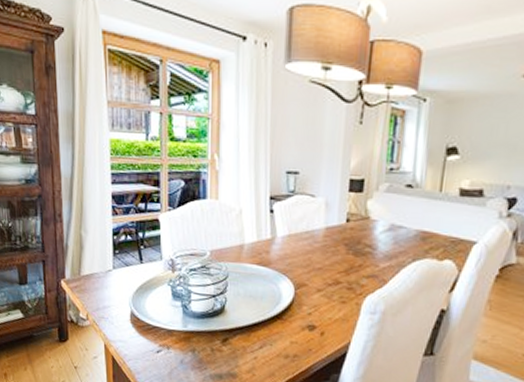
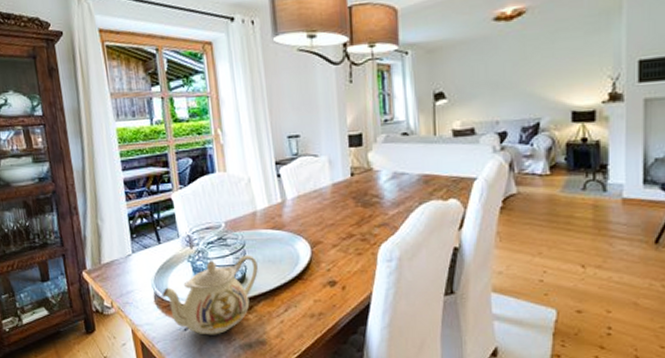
teapot: none [138,286,238,362] -> present [162,254,258,335]

